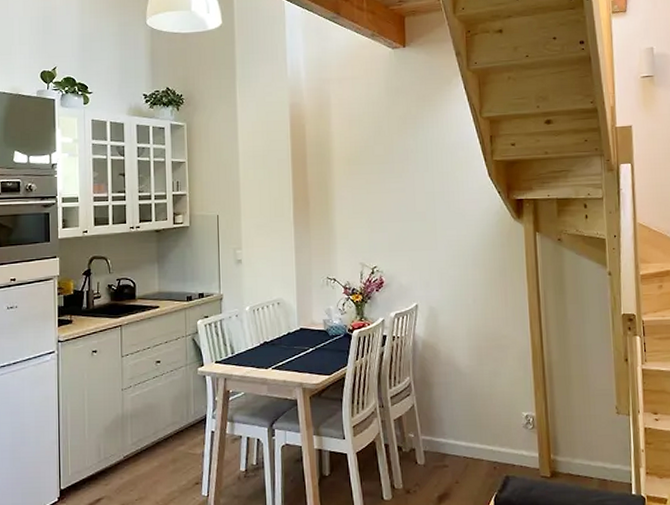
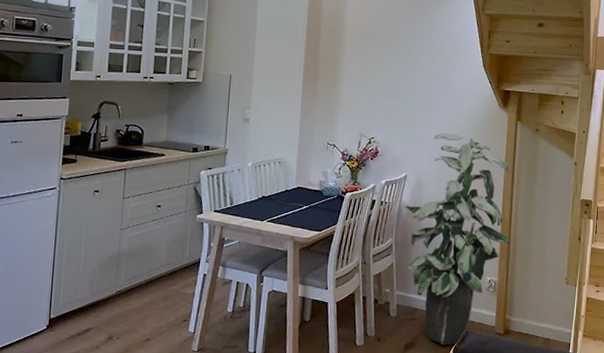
indoor plant: none [419,253,545,494] -> present [404,133,510,345]

